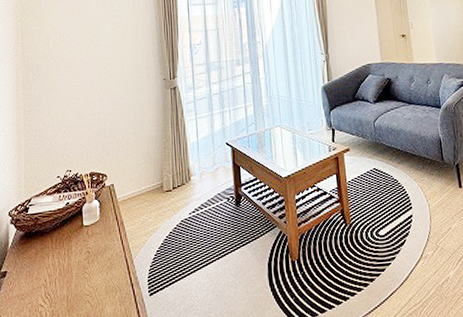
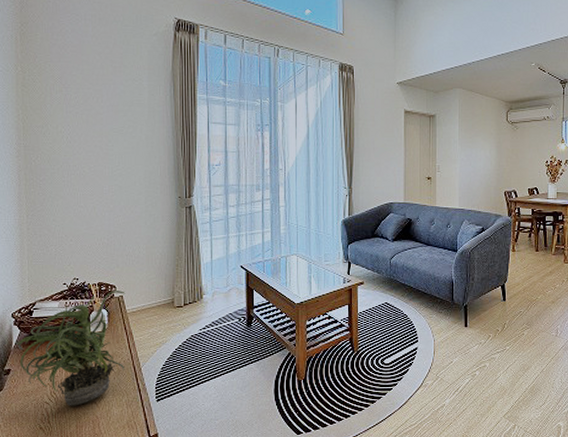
potted plant: none [14,179,117,308] -> present [17,291,126,406]

